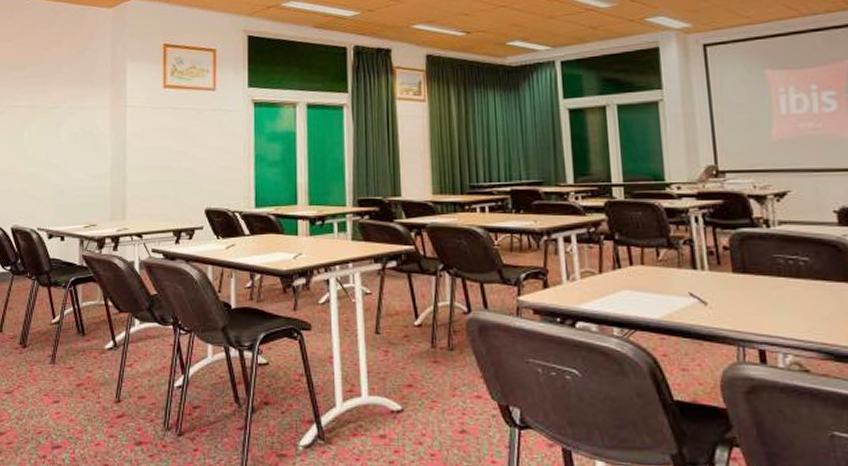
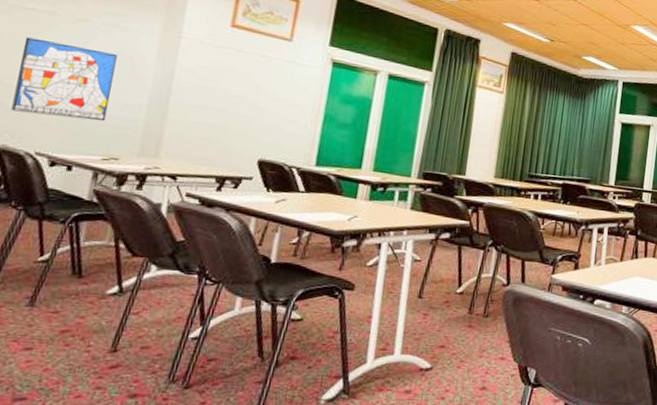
wall art: none [16,130,82,195] -> present [11,37,117,122]

